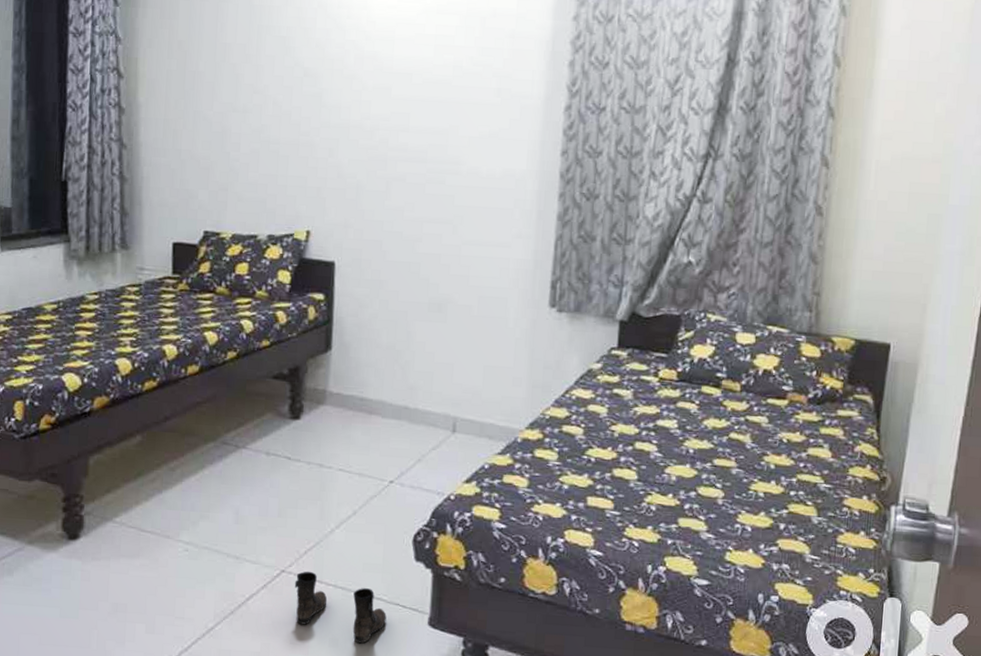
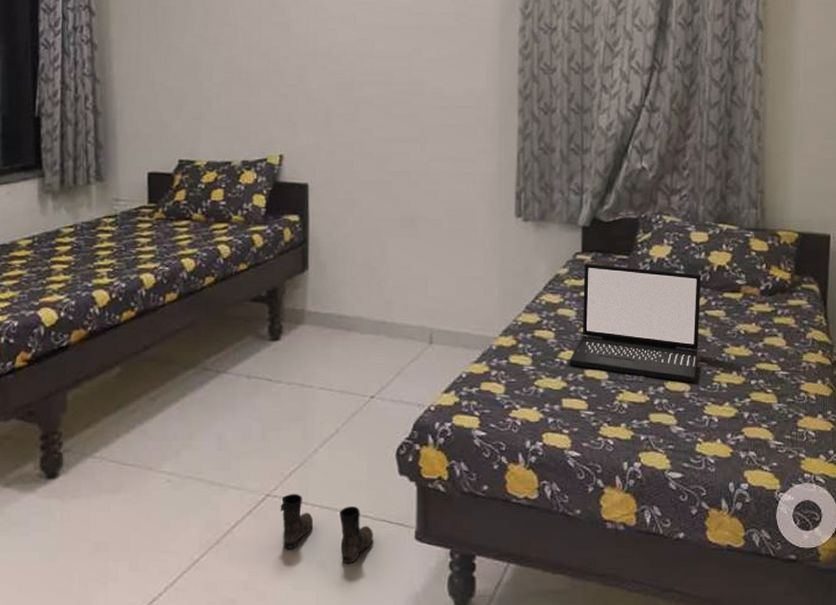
laptop: none [596,359,745,490] -> present [569,263,702,383]

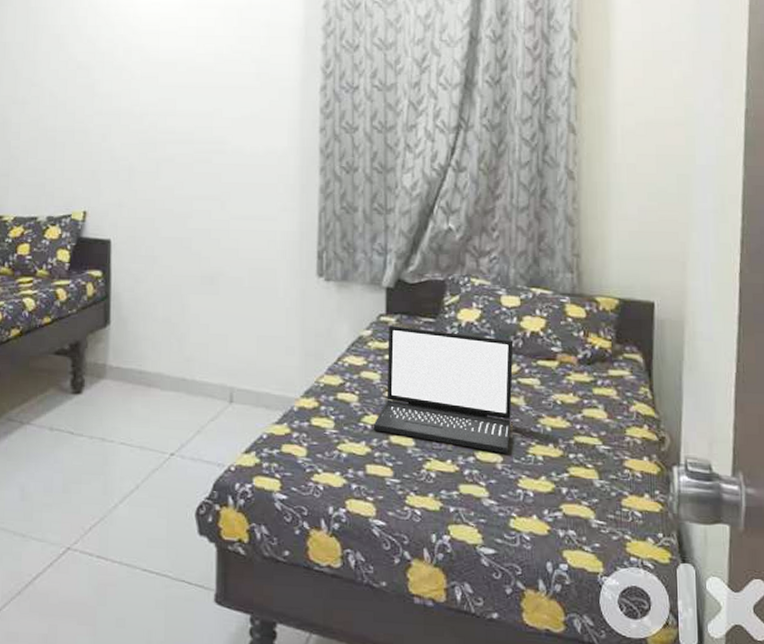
boots: present [280,493,373,564] -> none [80,548,173,623]

